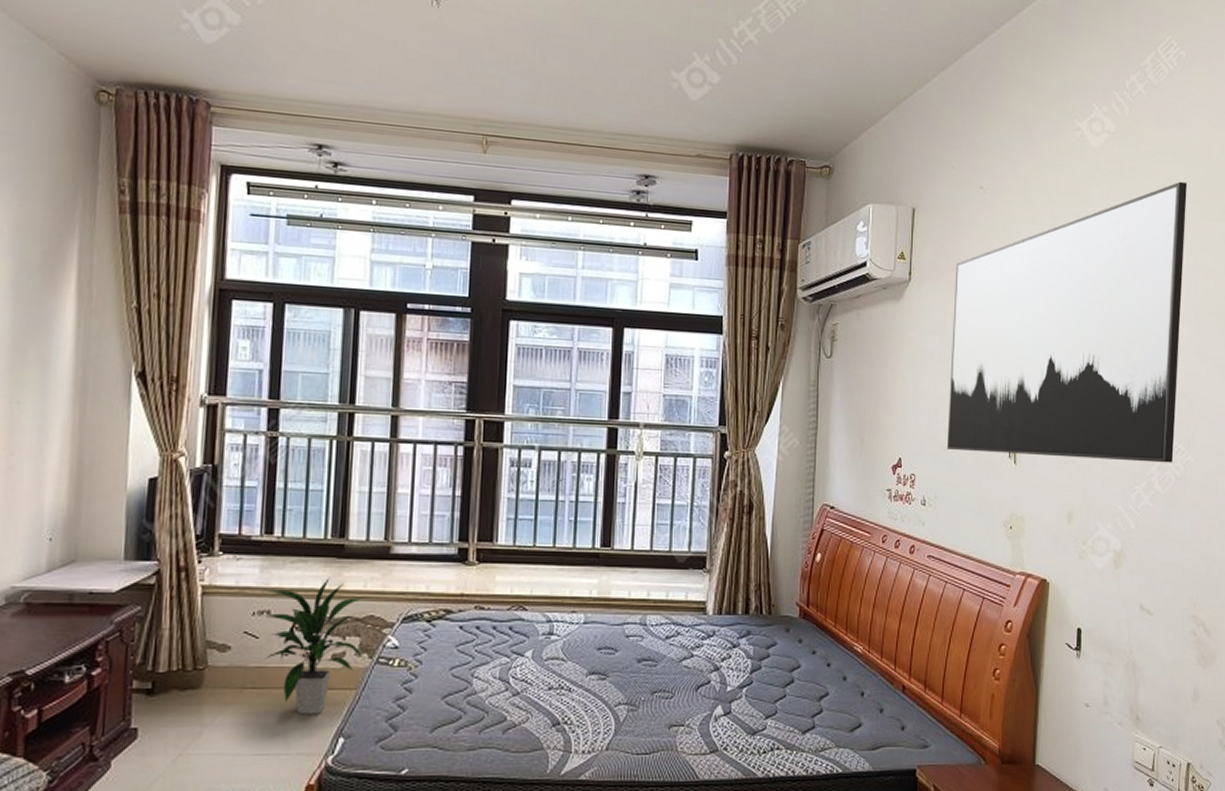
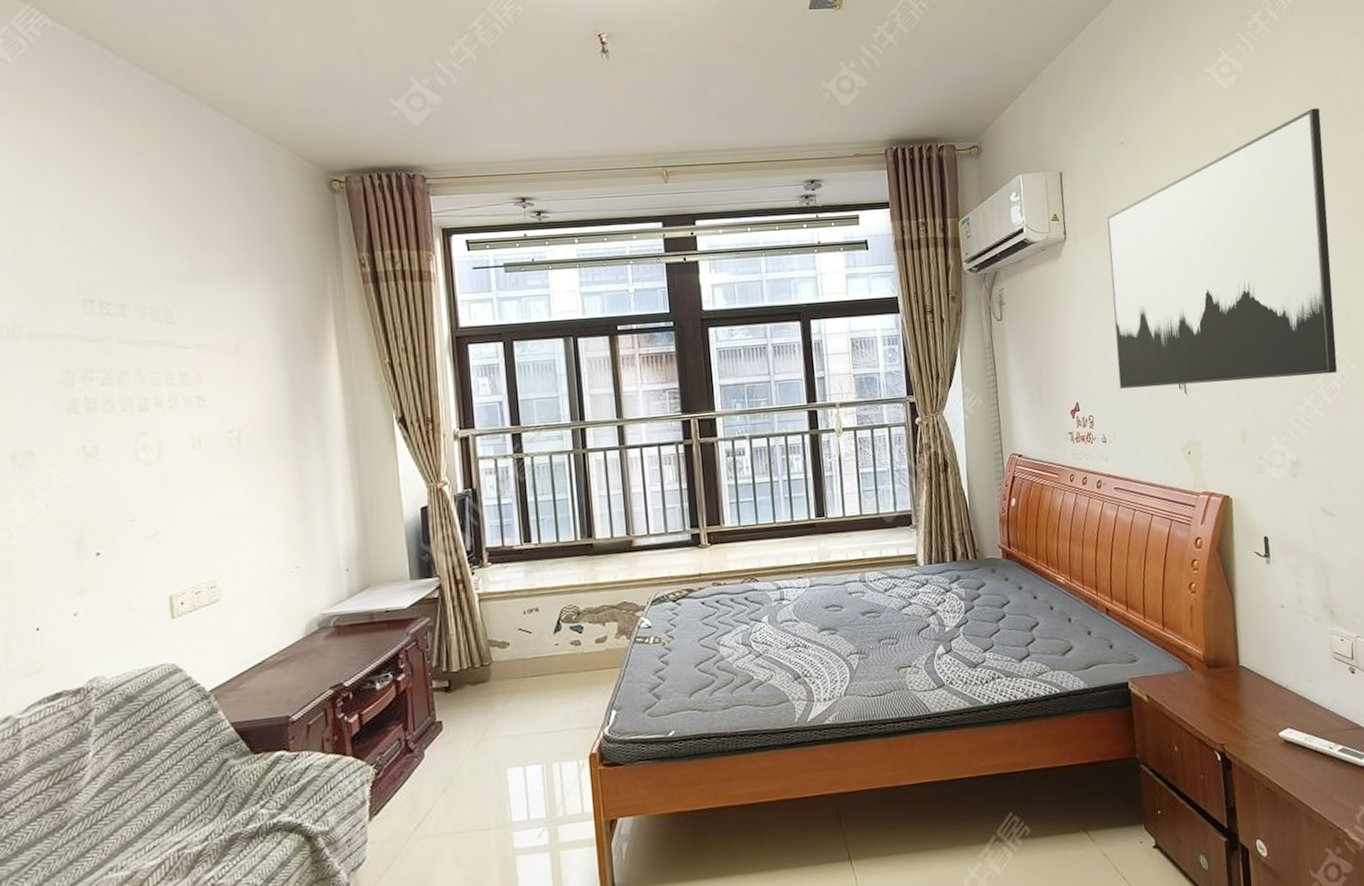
indoor plant: present [265,578,362,715] -> none [533,573,622,695]

